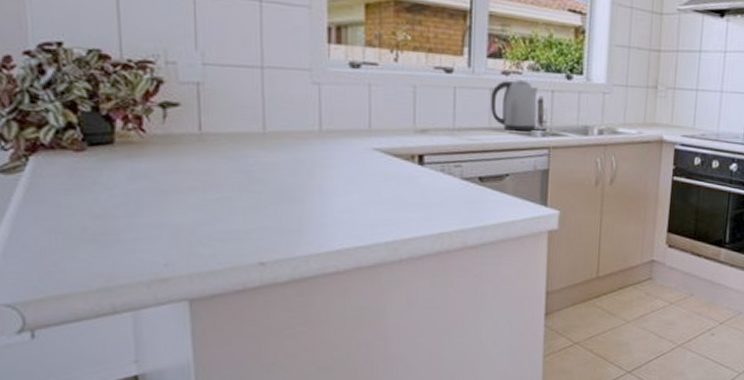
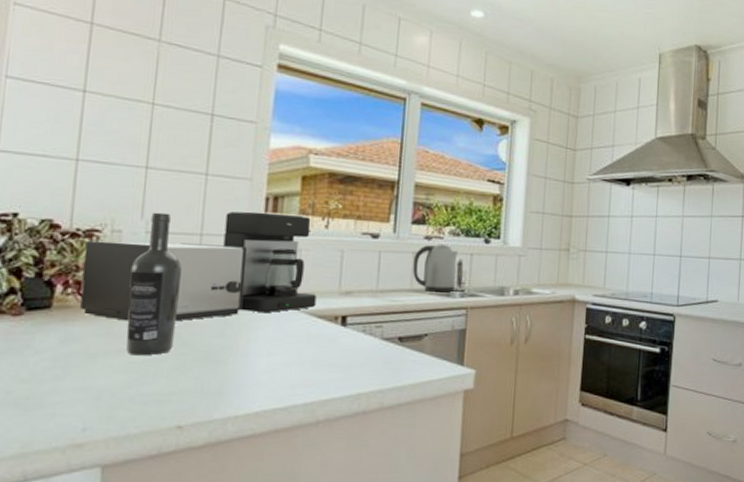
toaster: none [139,72,314,159] -> present [80,240,248,322]
wine bottle: none [192,42,247,193] -> present [126,212,182,356]
coffee maker: none [286,42,390,152] -> present [223,211,317,314]

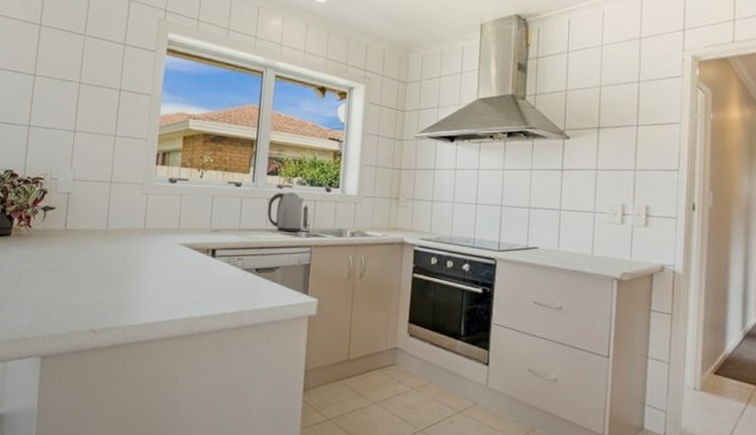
toaster: present [80,240,248,322] -> none [29,186,143,249]
wine bottle: present [126,212,182,356] -> none [58,165,97,274]
coffee maker: present [223,211,317,314] -> none [126,164,193,245]

